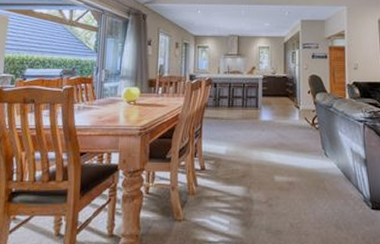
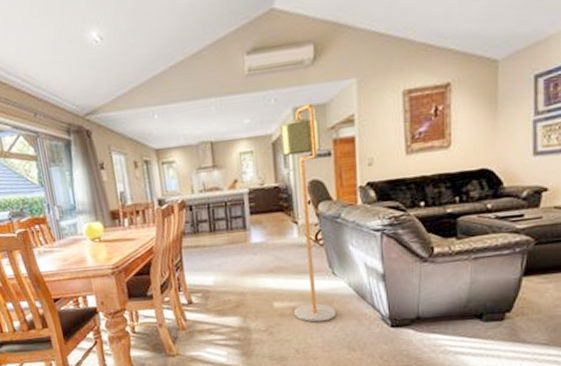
floor lamp: none [290,18,327,199] -> present [279,103,336,323]

